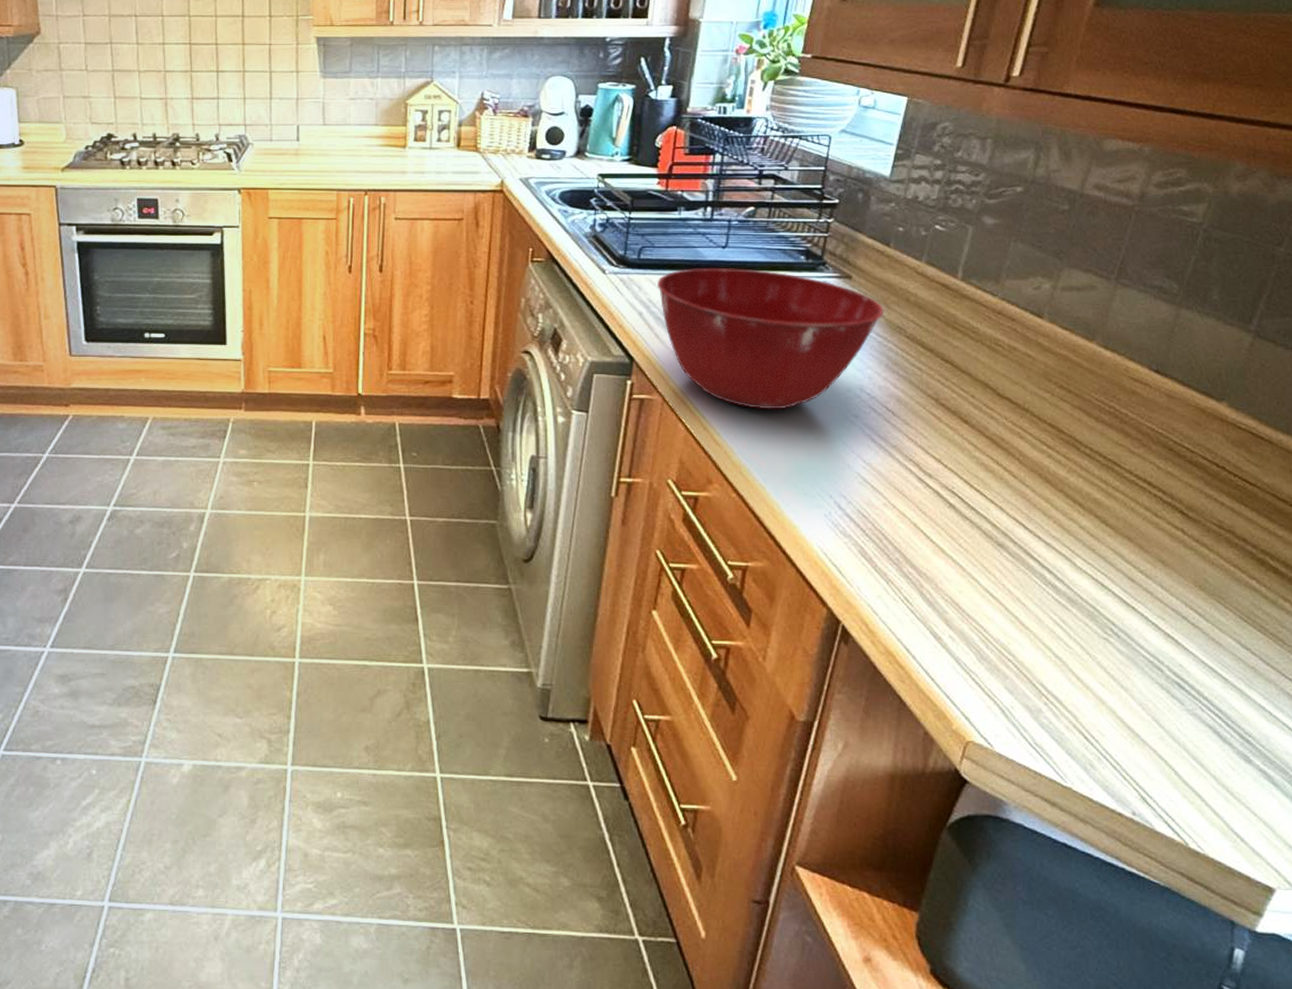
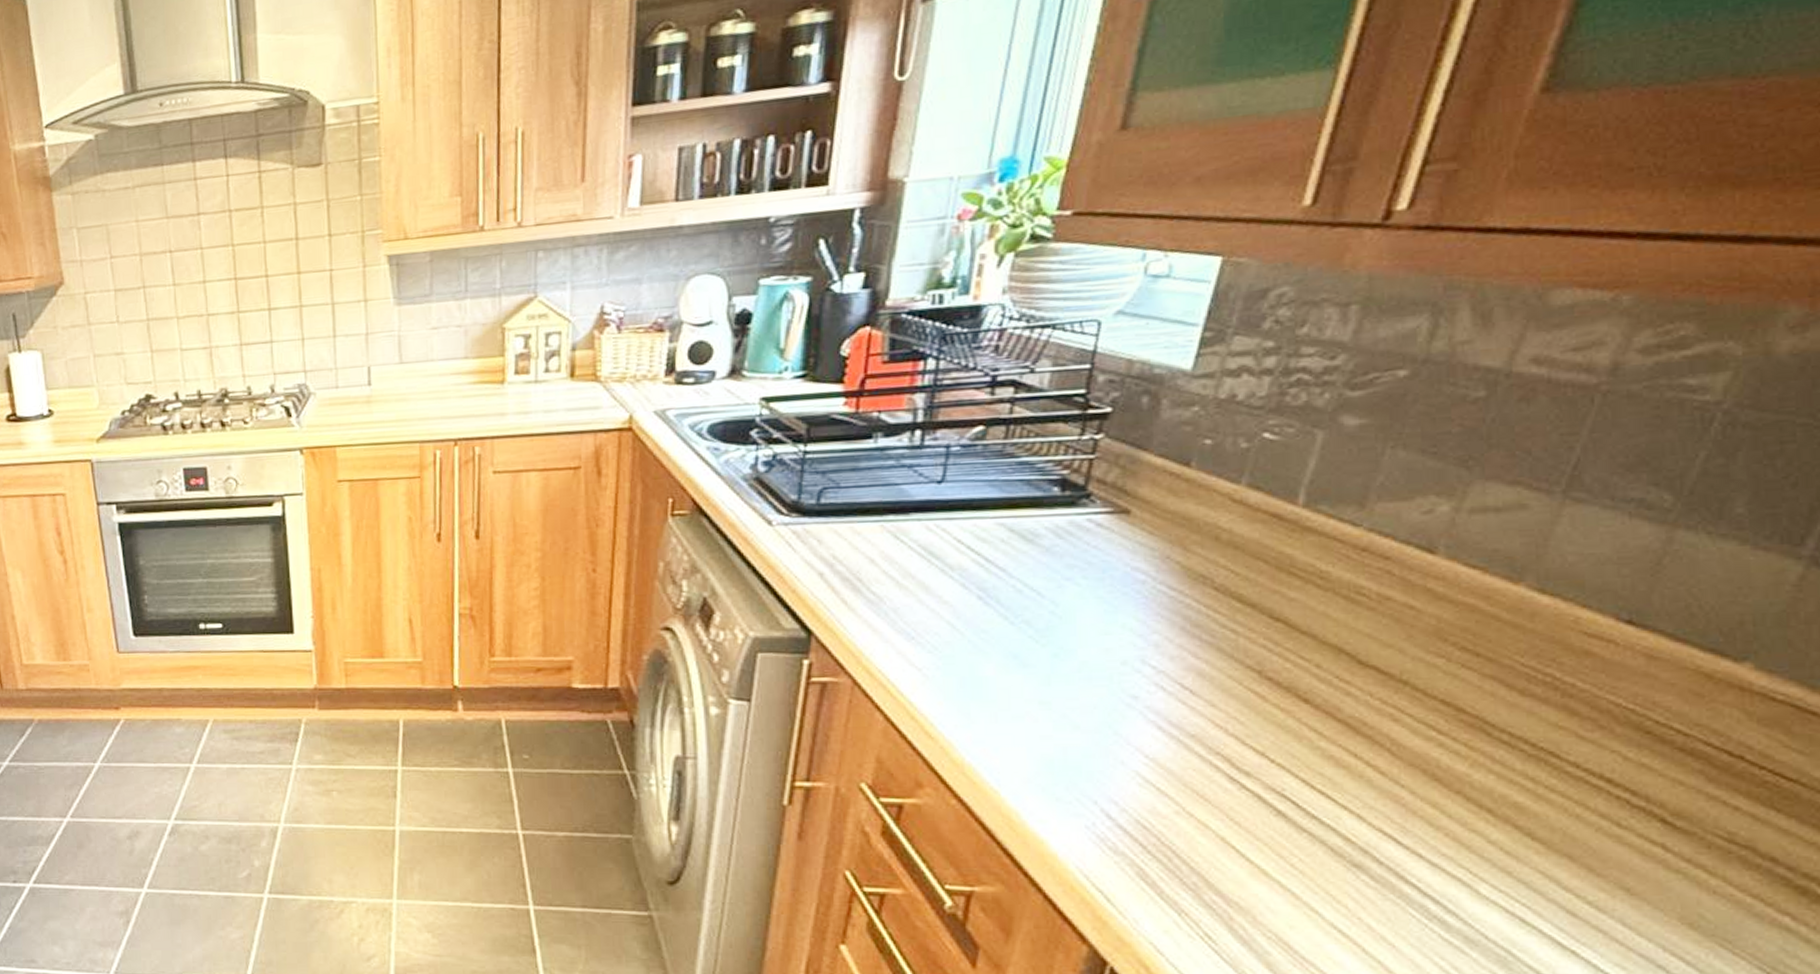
mixing bowl: present [657,268,884,410] -> none [845,508,1180,692]

